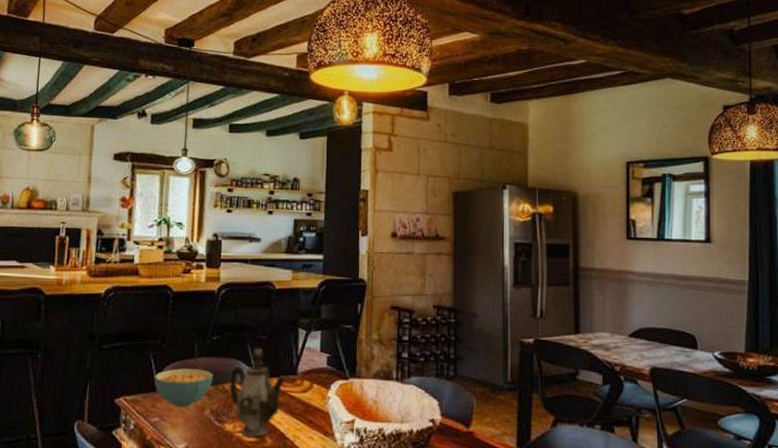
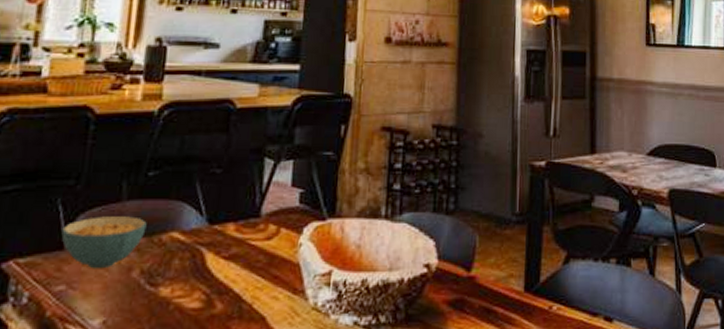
teapot: present [228,349,287,438] -> none [167,186,247,304]

